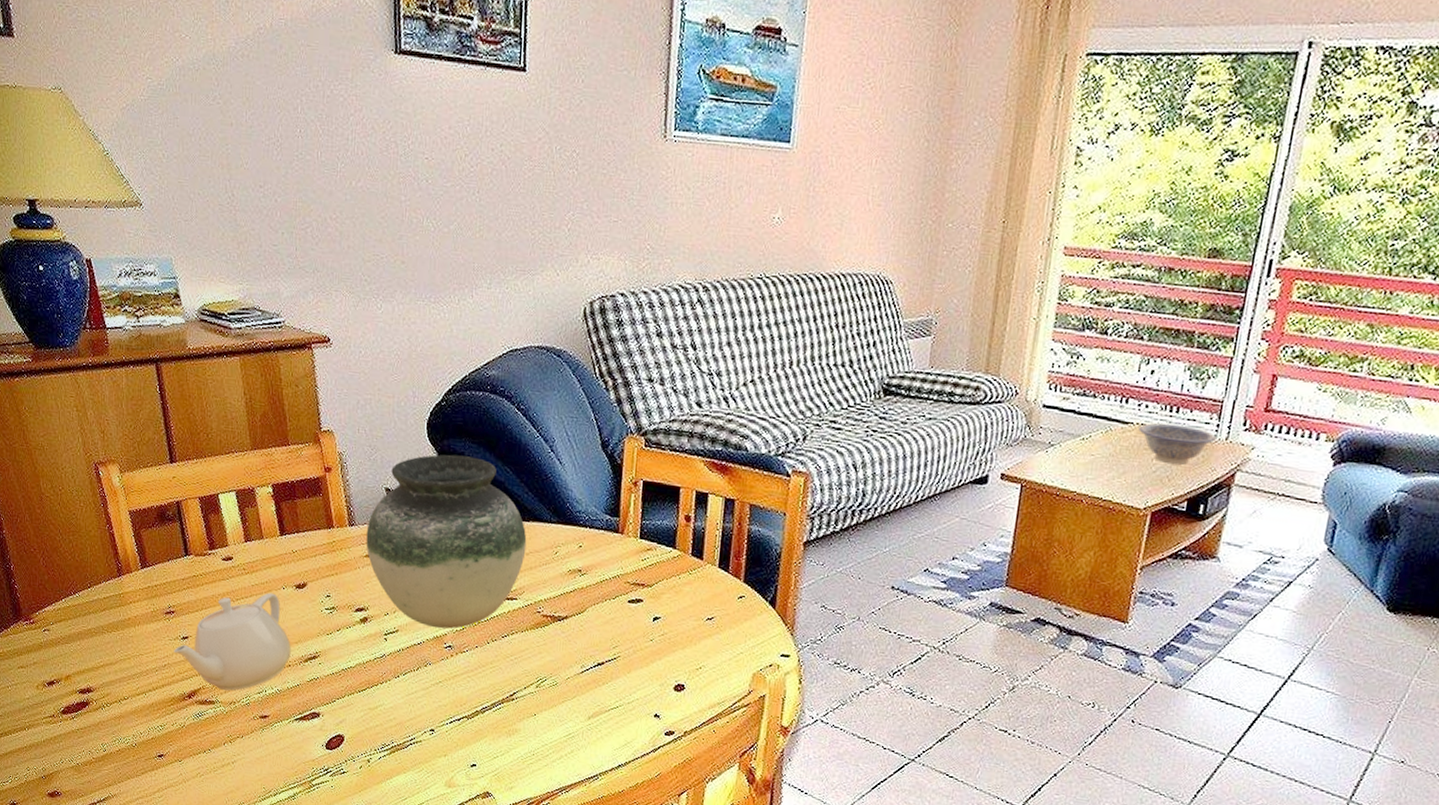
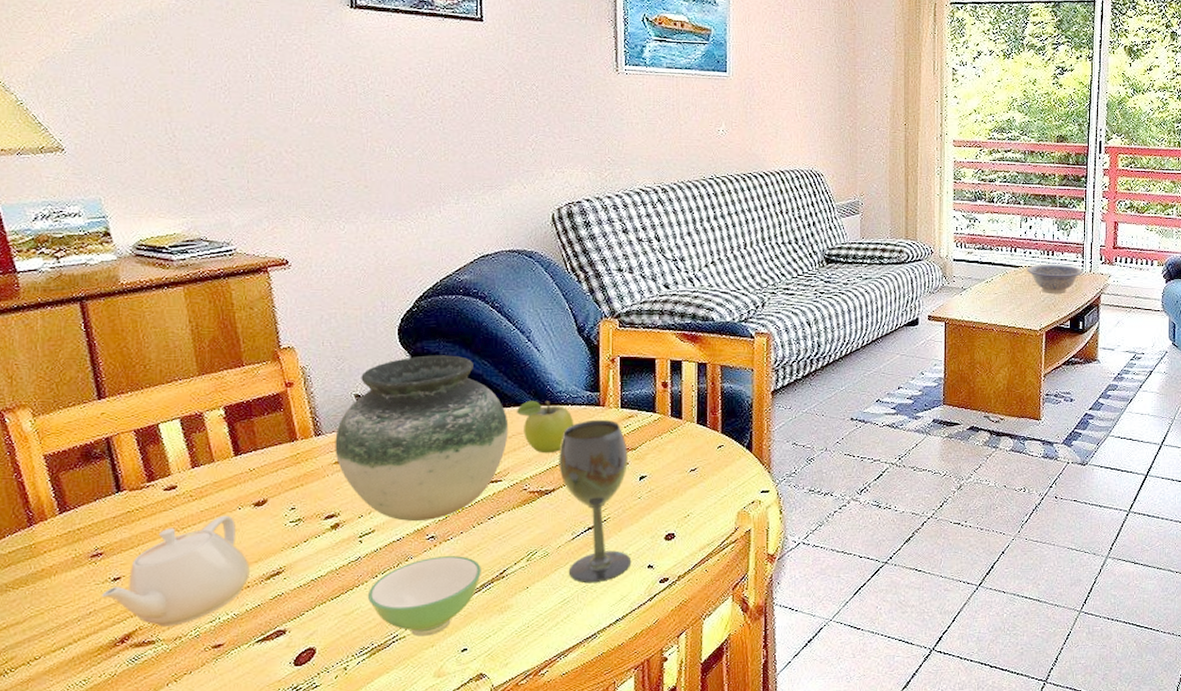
bowl: none [389,667,493,745] -> present [367,556,481,636]
fruit: none [534,516,592,578] -> present [516,400,574,454]
wine glass: none [573,547,644,722] -> present [559,419,632,582]

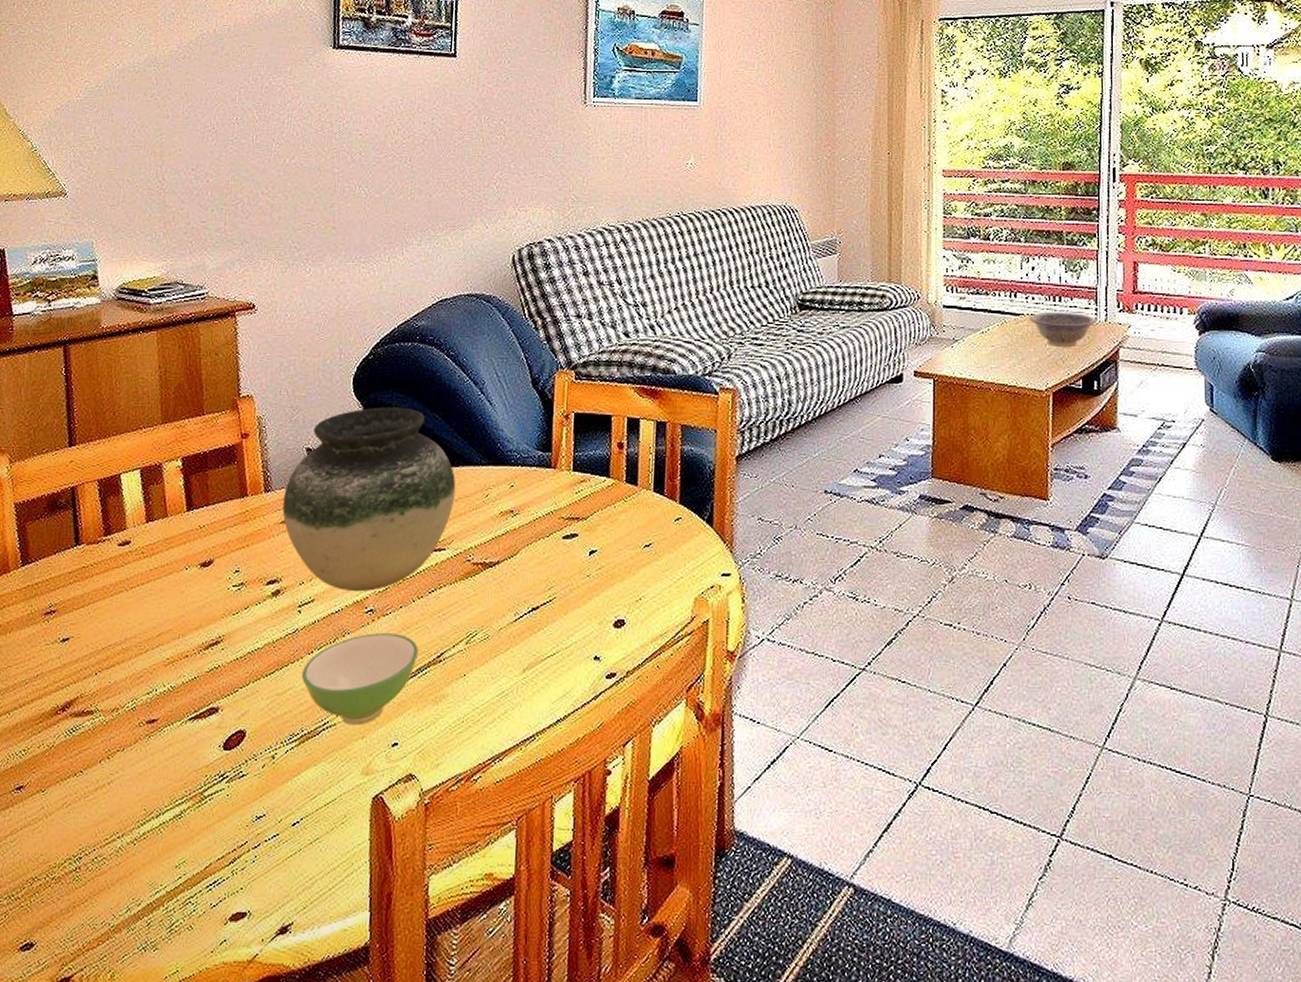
teapot: present [101,515,250,626] -> none [49,575,191,695]
fruit: present [516,400,574,454] -> none [464,459,524,520]
wine glass: present [559,419,632,582] -> none [505,483,578,673]

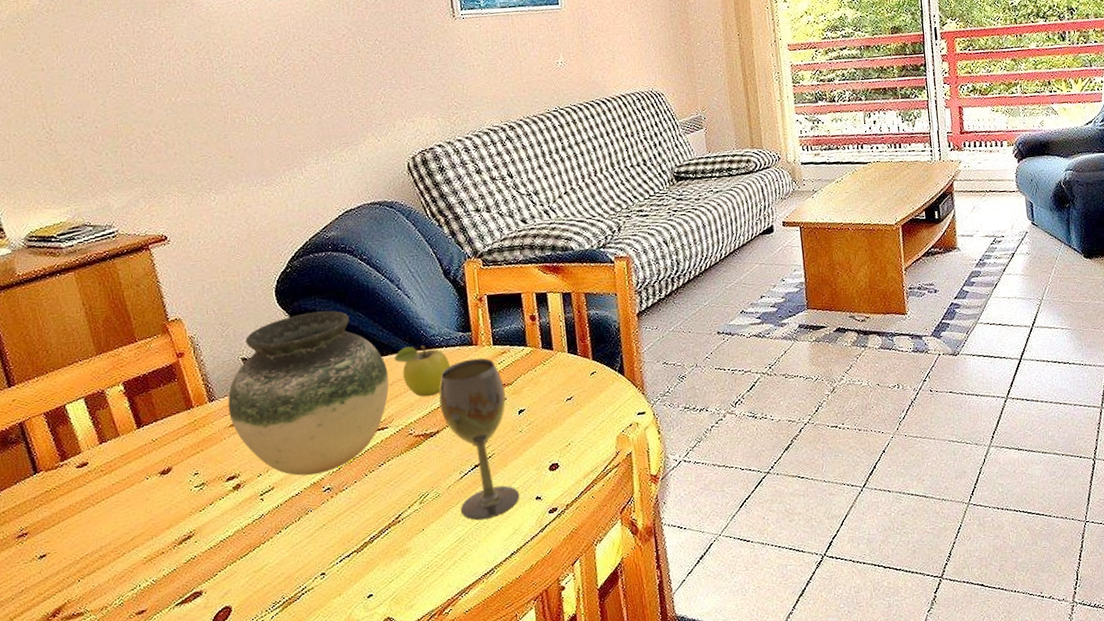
bowl: present [301,633,418,725] -> none [273,504,378,587]
fruit: none [464,459,524,520] -> present [394,345,451,397]
wine glass: none [505,483,578,673] -> present [439,358,520,520]
decorative bowl: present [1029,311,1096,347] -> none [876,156,932,187]

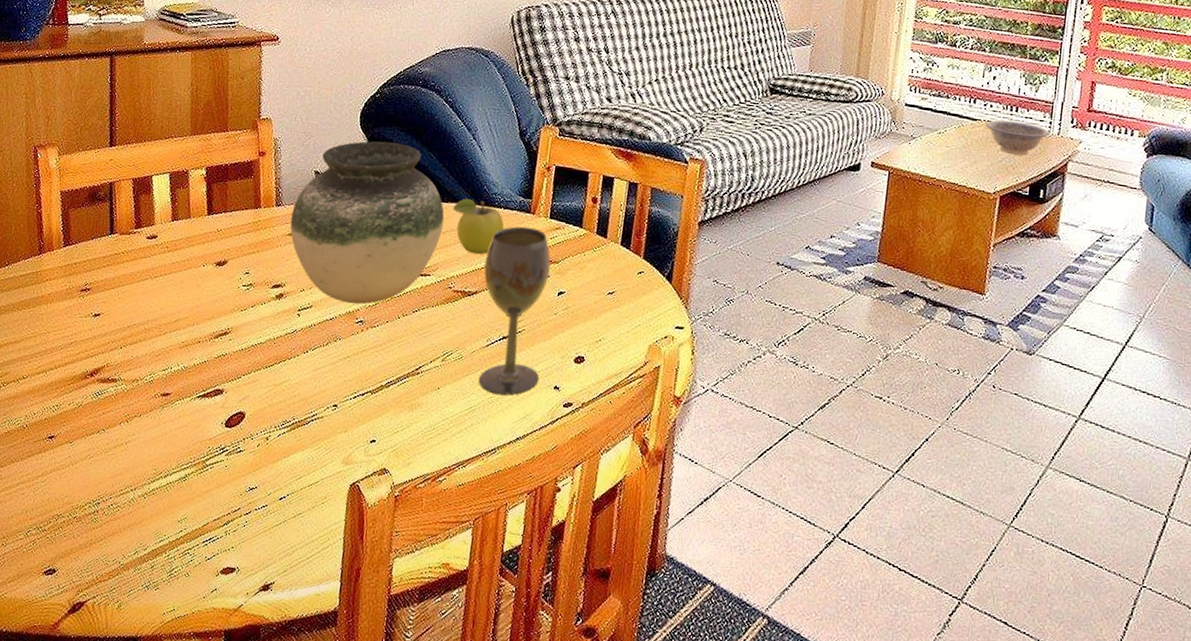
decorative bowl: none [876,156,932,187] -> present [986,120,1050,156]

